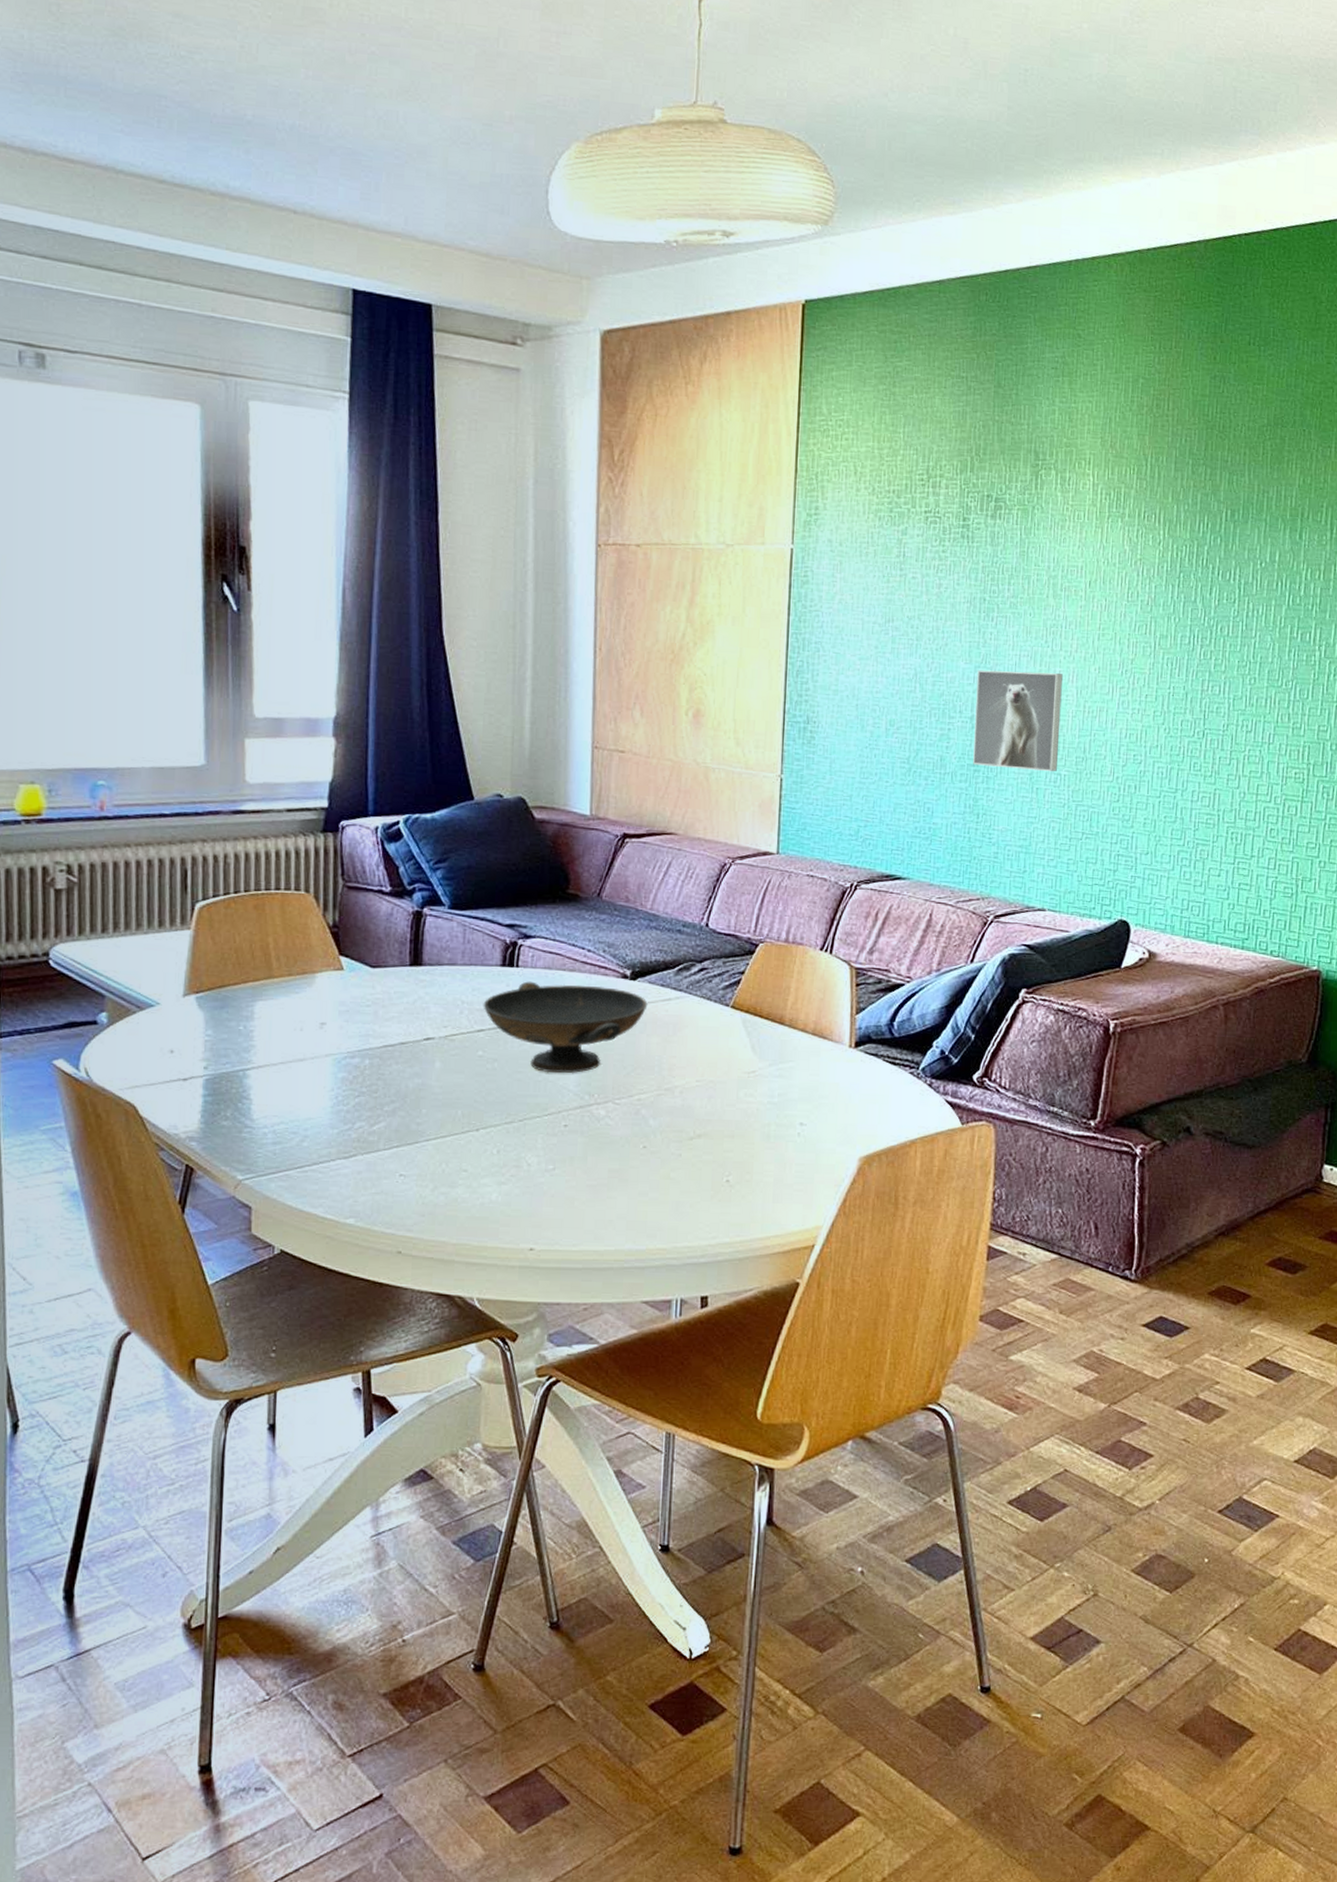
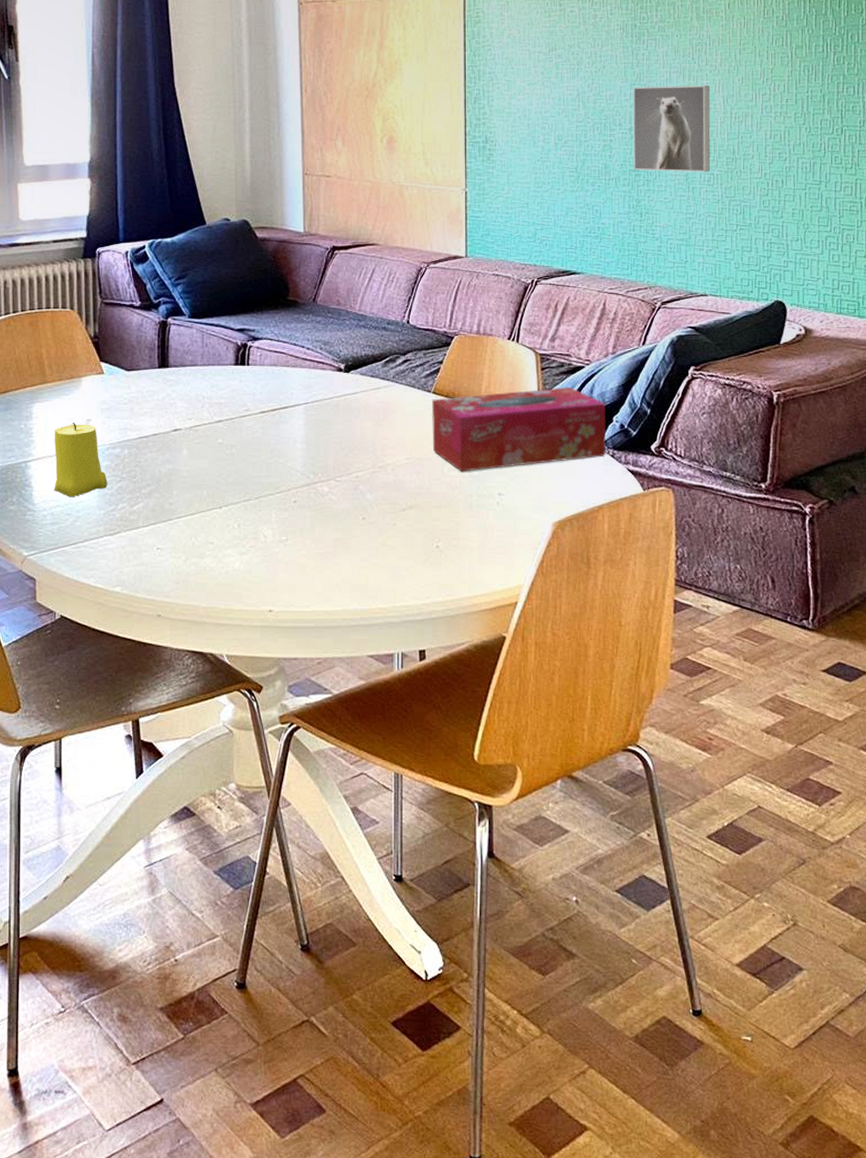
candle: none [277,1026,343,1112] -> present [54,423,108,496]
decorative bowl: present [483,981,648,1074] -> none [221,377,360,456]
tissue box: none [727,1006,925,1098] -> present [431,387,606,472]

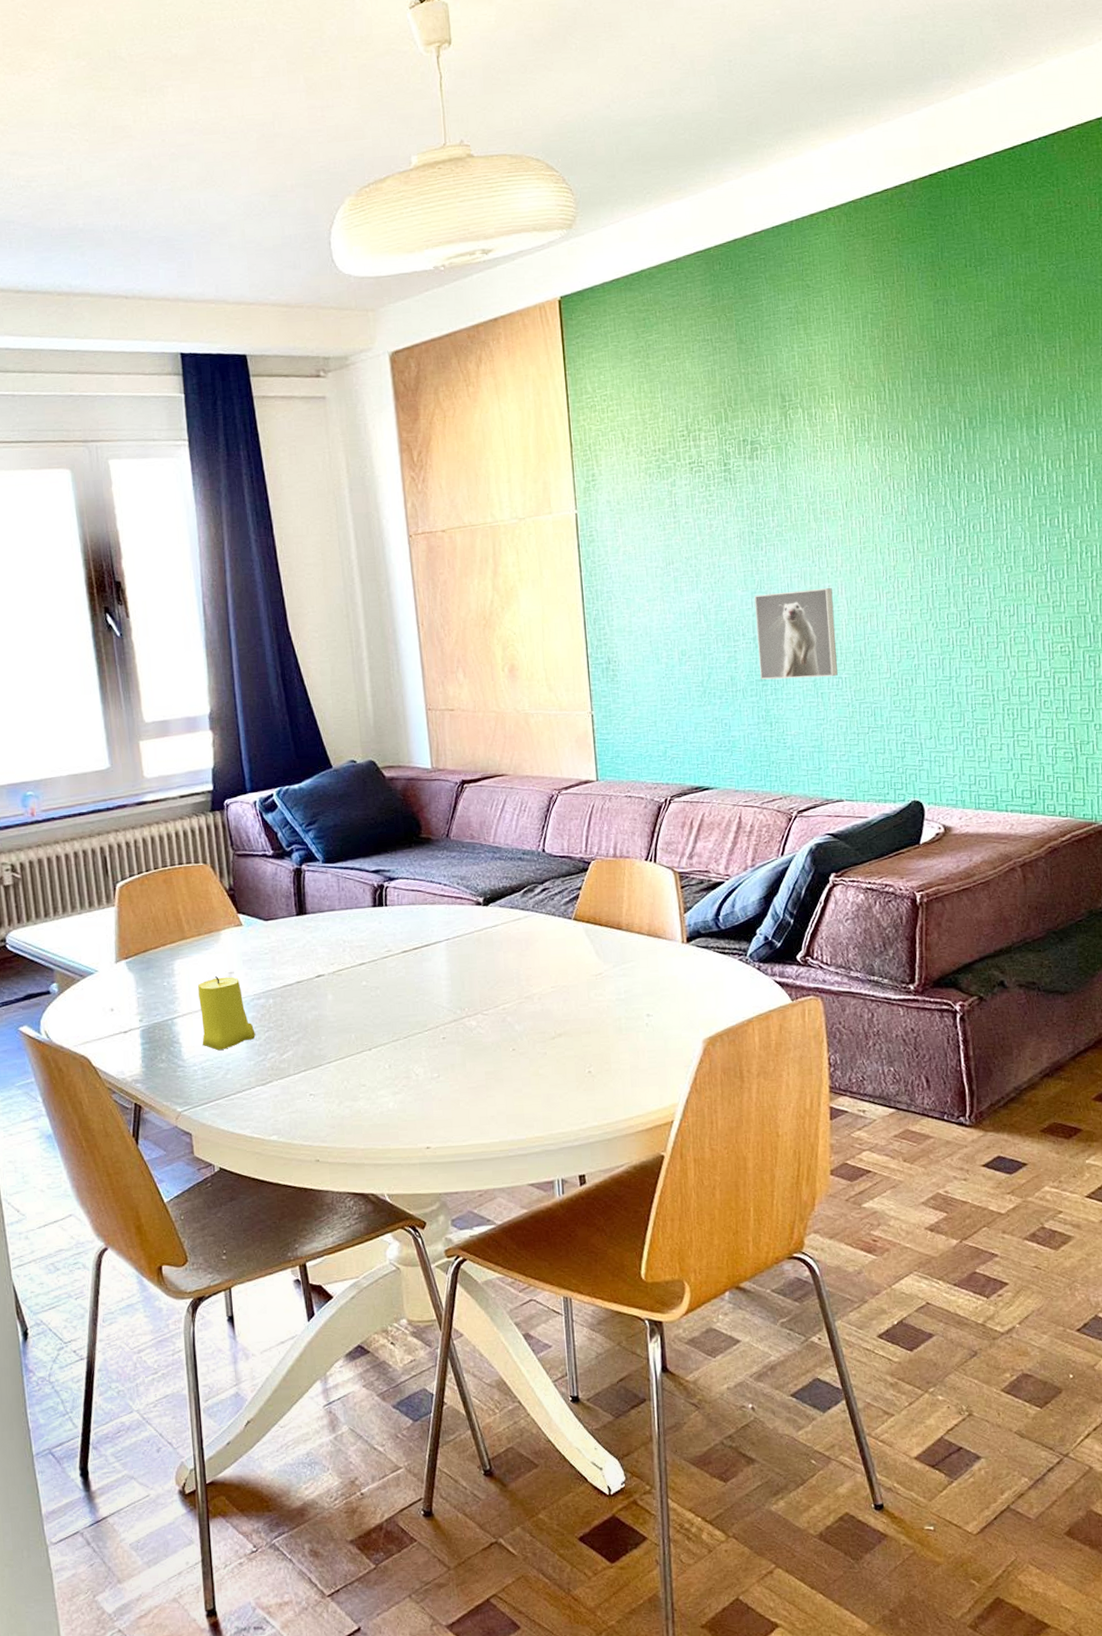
tissue box: present [431,387,606,472] -> none [573,903,752,996]

